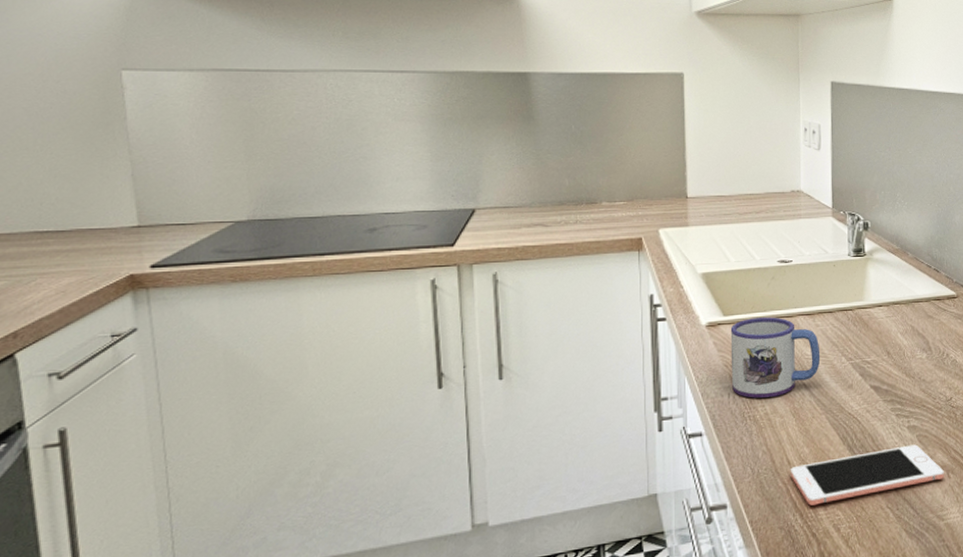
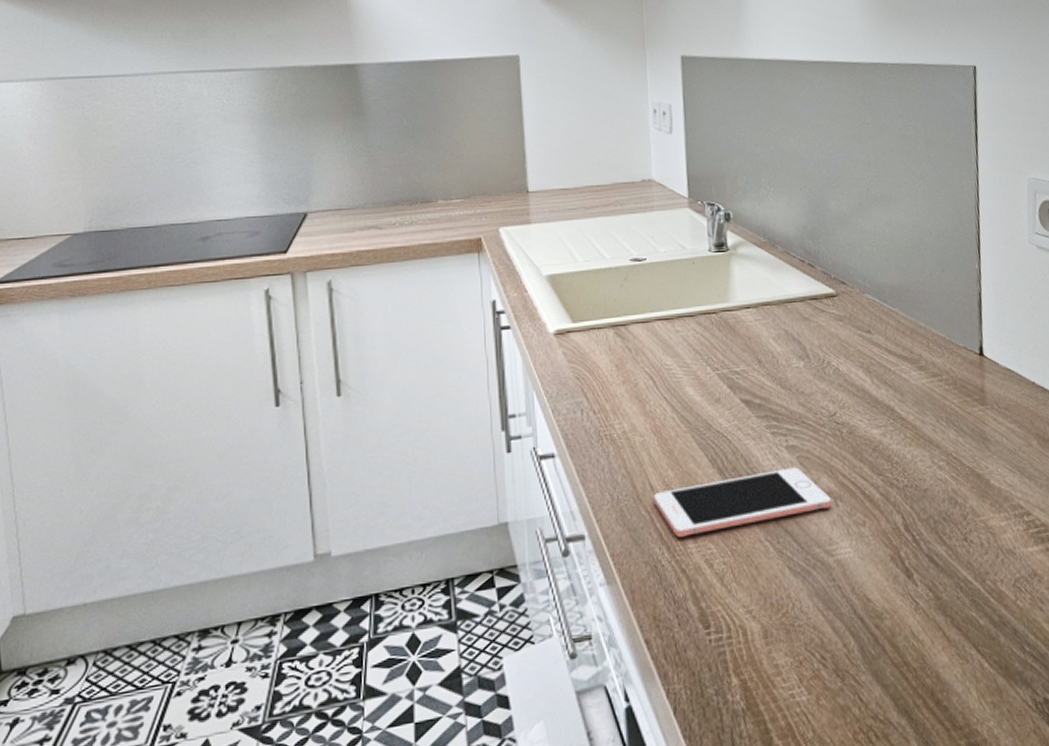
mug: present [730,317,821,398] -> none [581,322,683,415]

